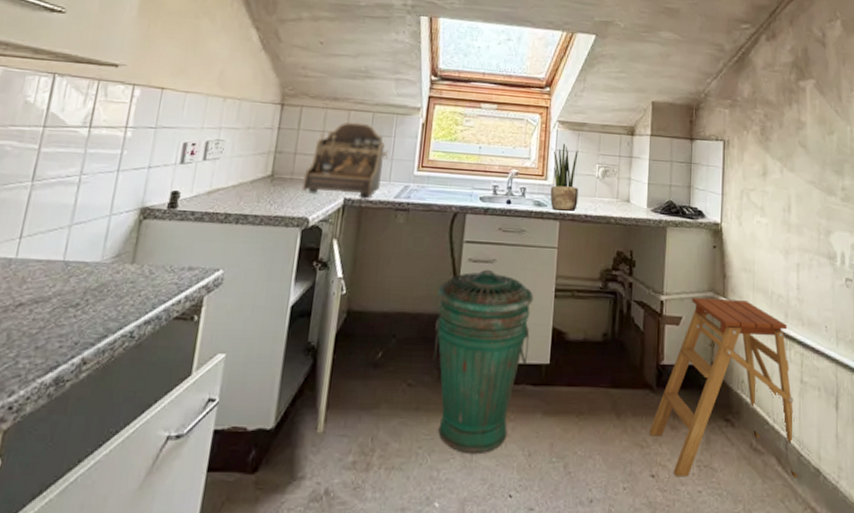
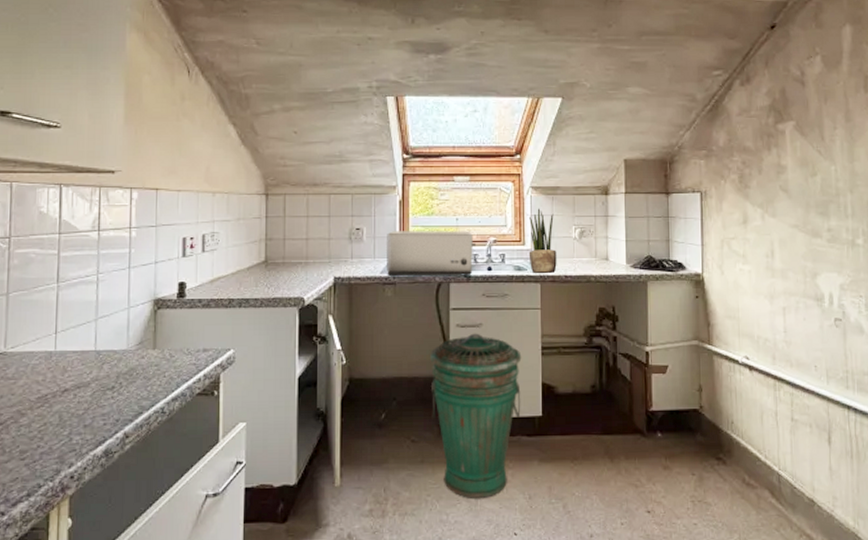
spice rack: present [301,122,389,197] -> none [294,205,371,275]
toaster: none [401,154,498,208] -> present [387,231,477,277]
step ladder: present [649,298,798,479] -> none [643,346,792,512]

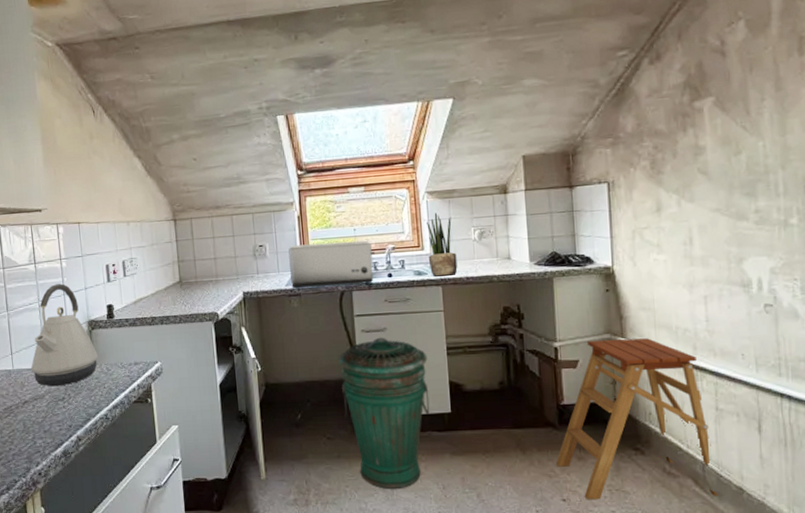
kettle: none [78,255,161,373] -> present [31,284,98,387]
step ladder: none [643,346,792,512] -> present [556,338,718,500]

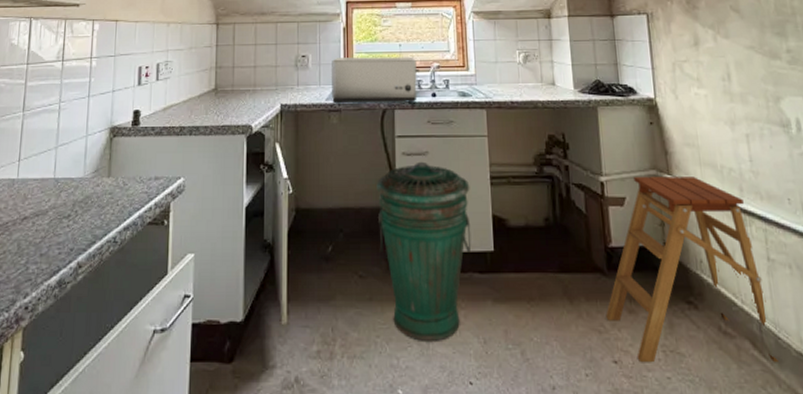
kettle: present [31,284,98,387] -> none [38,84,116,201]
potted plant: present [426,213,458,278] -> none [472,33,502,100]

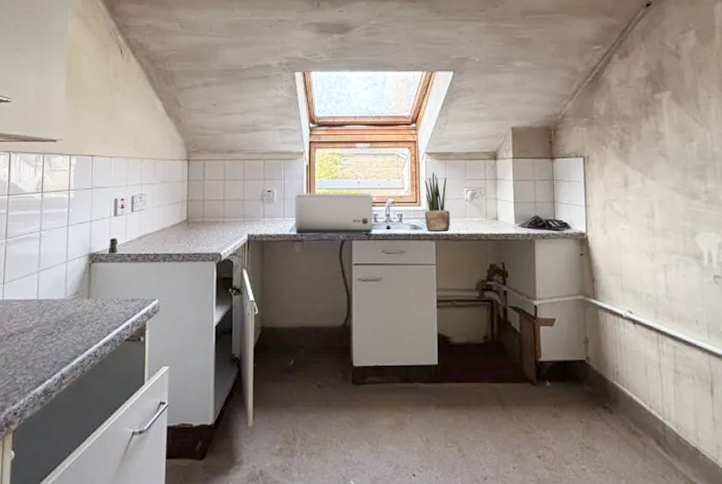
trash can: present [376,161,472,341] -> none [335,286,419,440]
potted plant: none [472,33,502,100] -> present [424,172,450,233]
step ladder: present [606,177,778,363] -> none [533,301,677,458]

